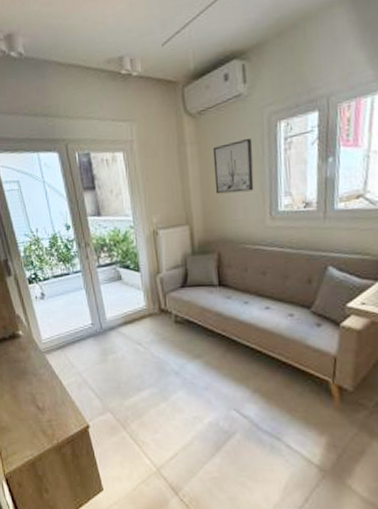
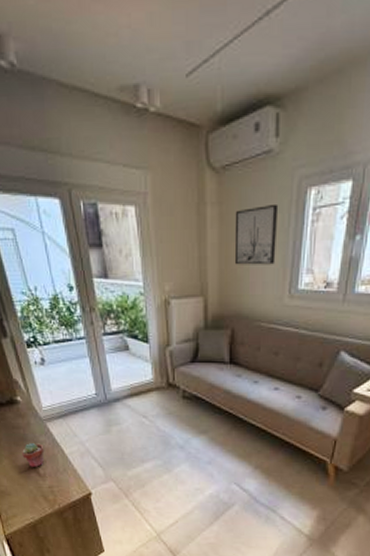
potted succulent: none [23,376,44,401] -> present [22,443,45,467]

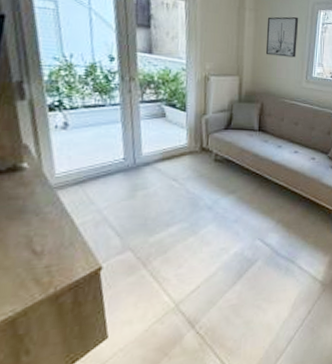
potted succulent: present [22,443,45,467] -> none [15,215,48,244]

